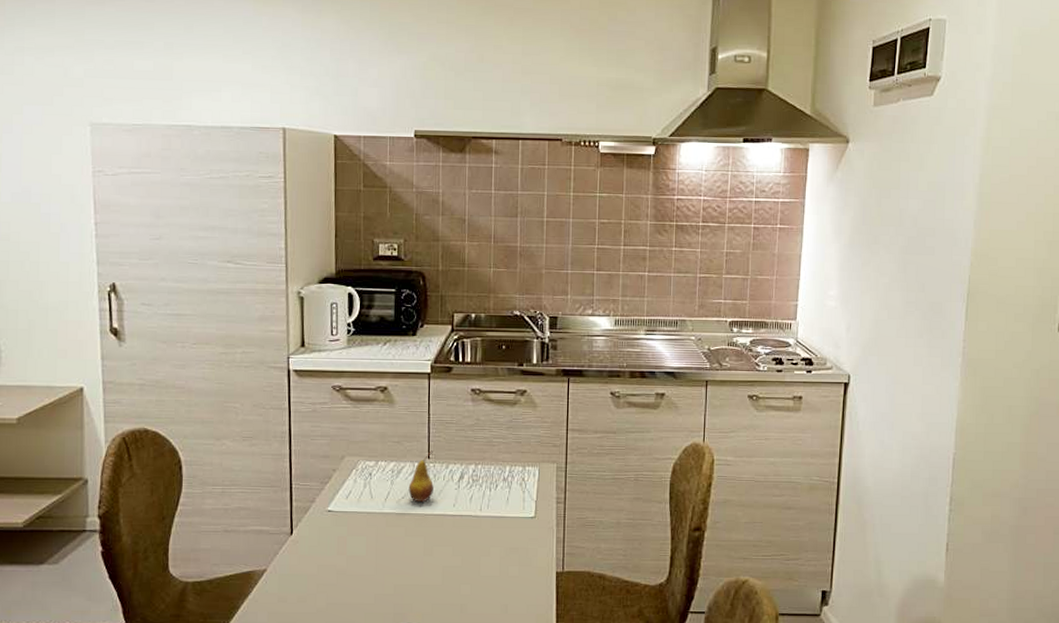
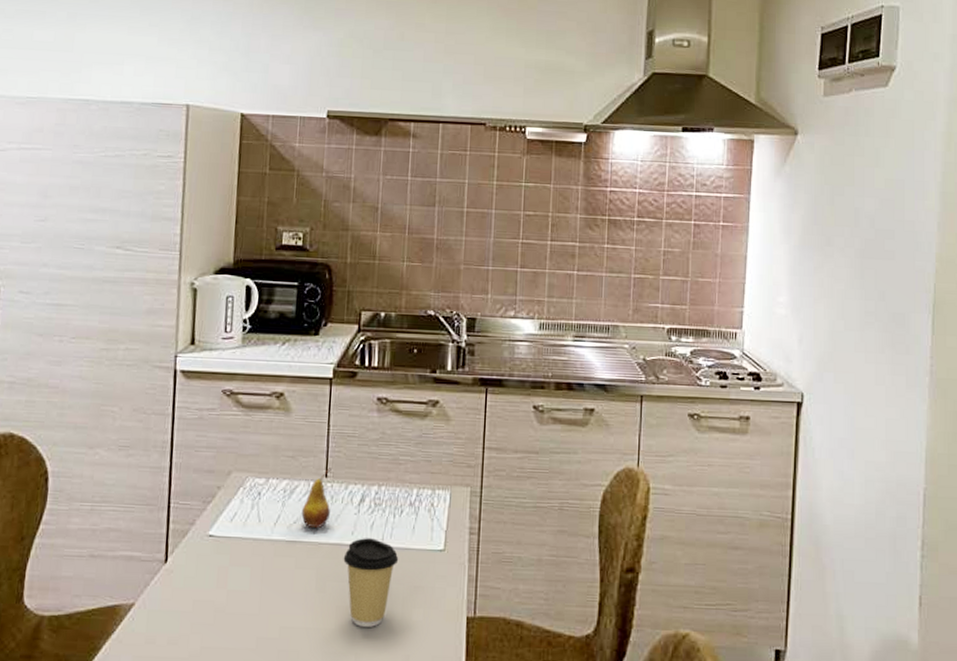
coffee cup: none [447,509,496,583] -> present [343,538,399,627]

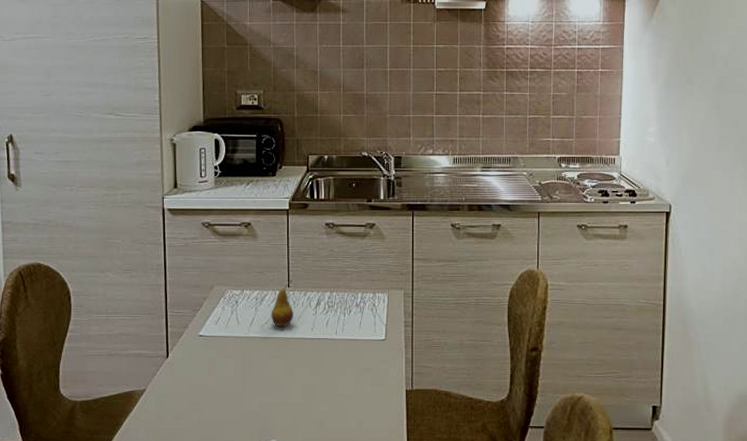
coffee cup: present [343,538,399,627] -> none [306,333,350,400]

